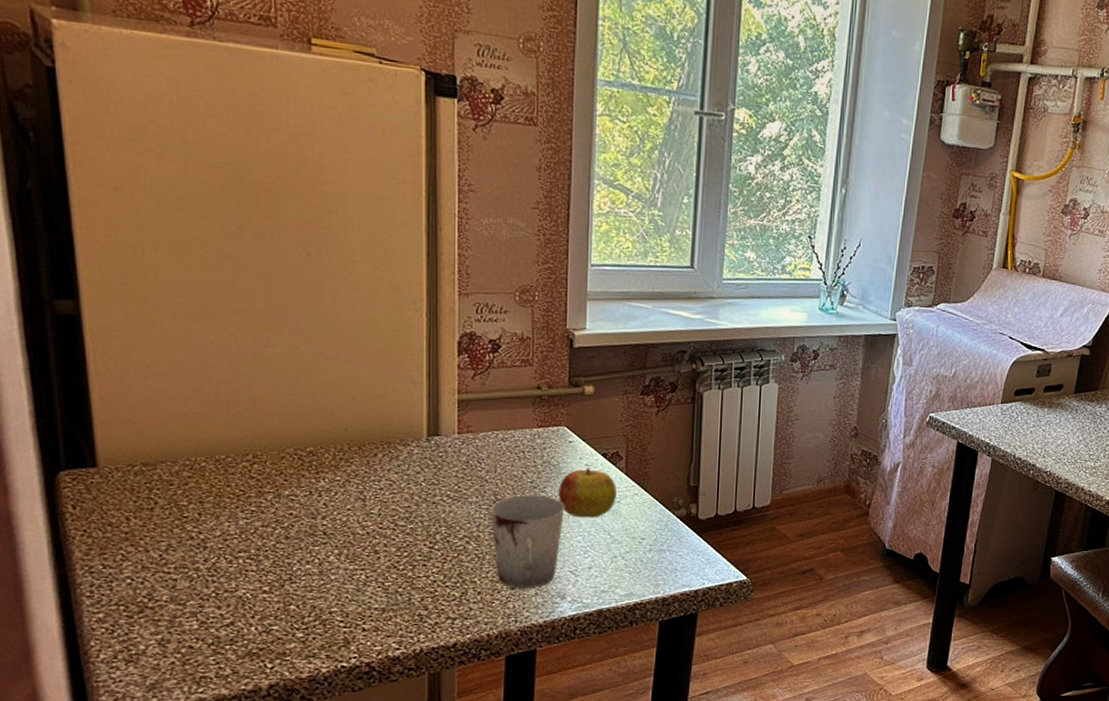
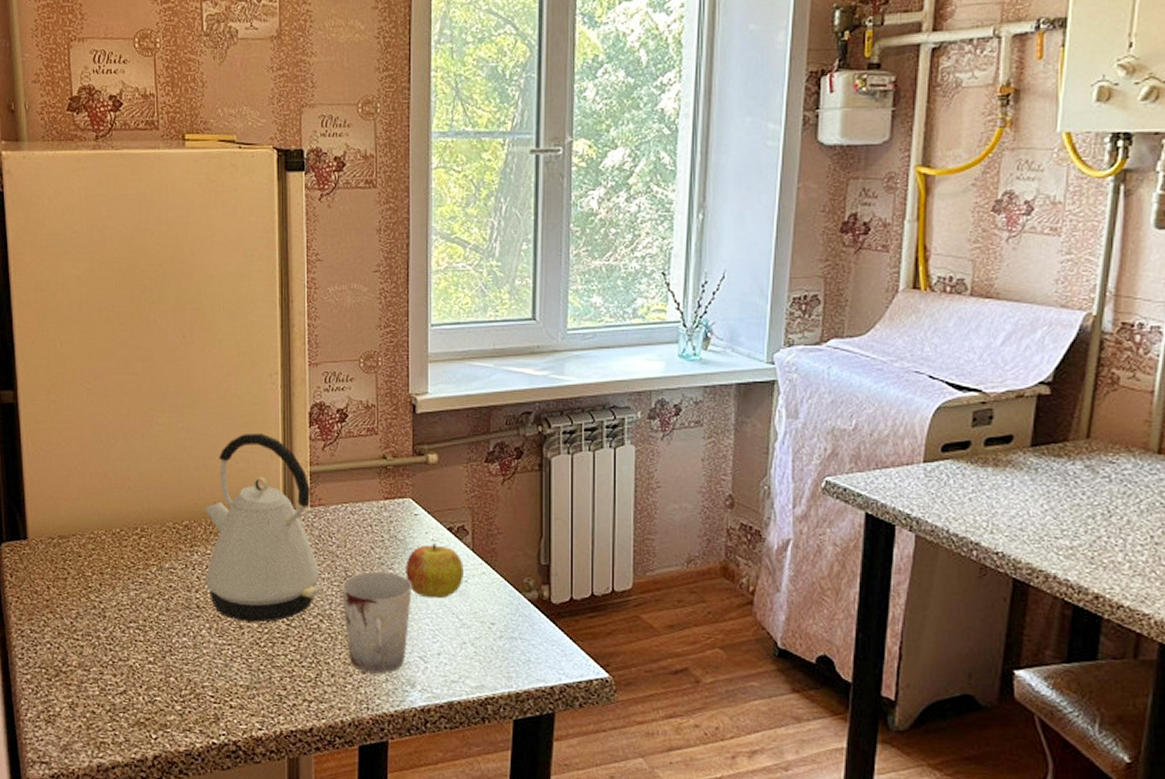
kettle: none [334,359,467,547] -> present [205,432,320,623]

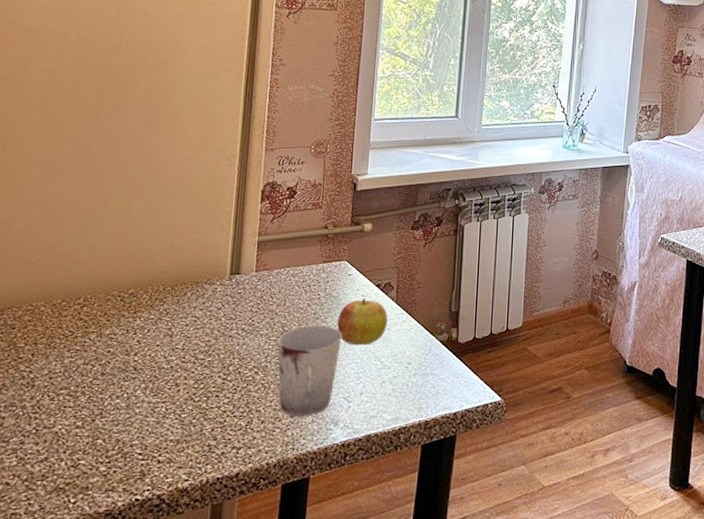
kettle: present [205,432,320,623] -> none [145,208,259,380]

